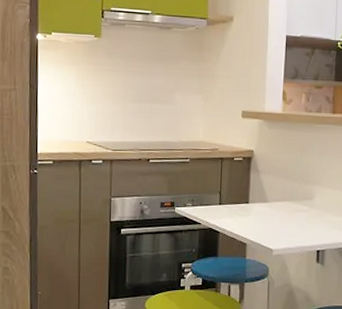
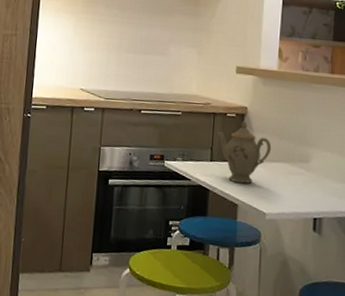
teapot: none [224,164,278,224] -> present [216,120,272,184]

